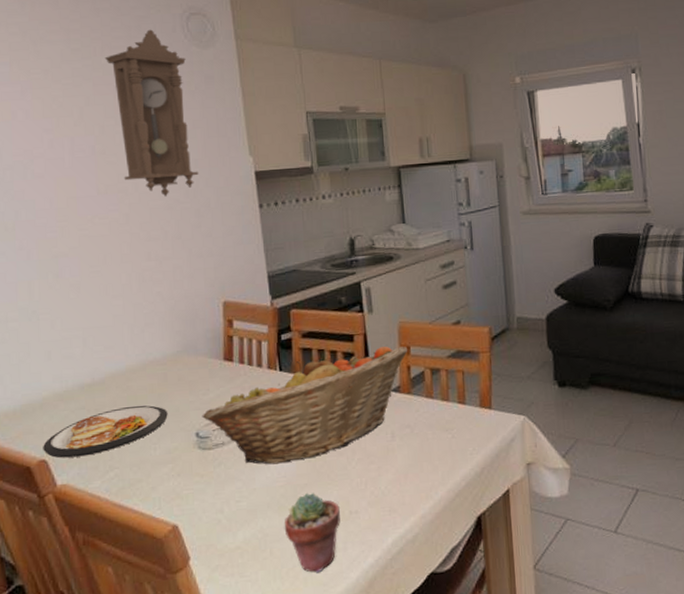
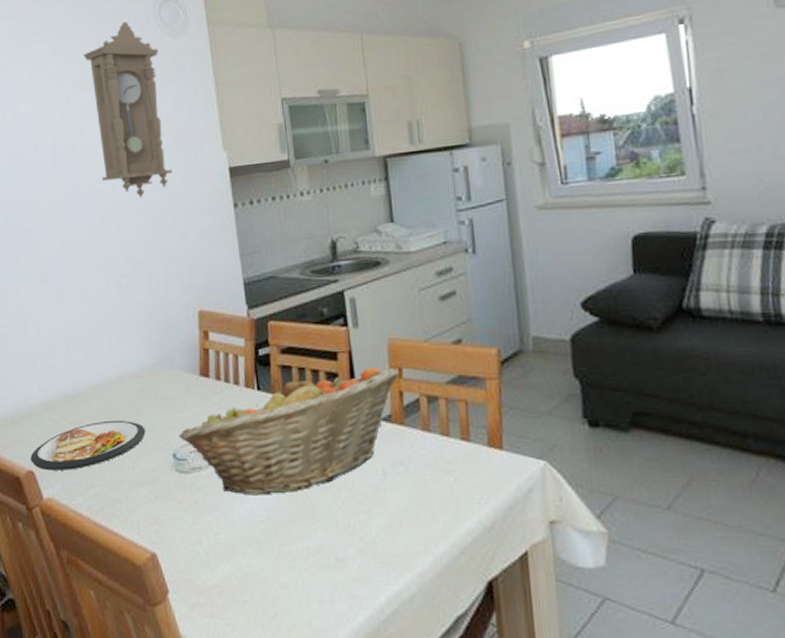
potted succulent: present [284,492,340,573] -> none [264,531,326,626]

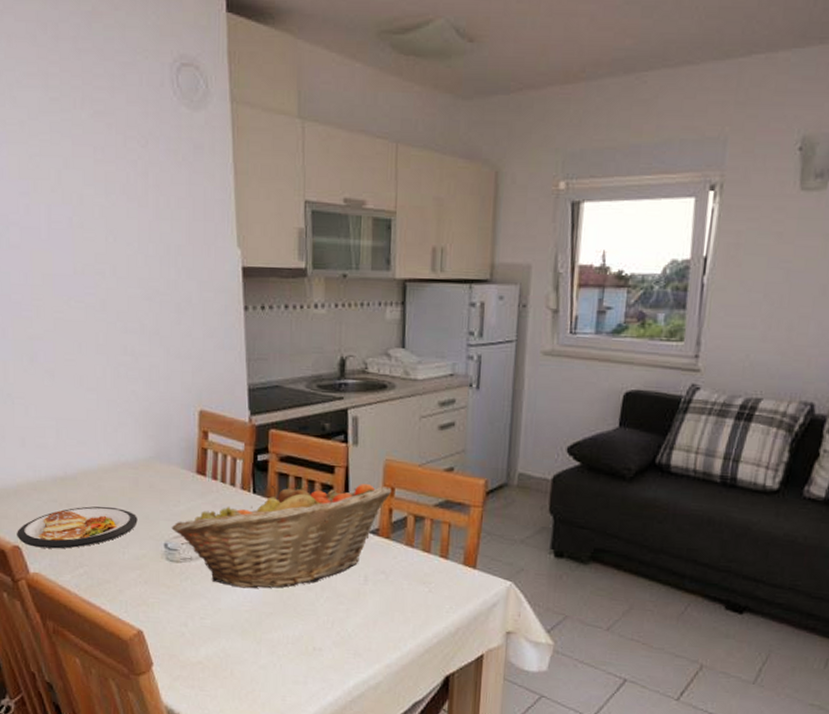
pendulum clock: present [83,21,173,198] -> none [85,80,181,285]

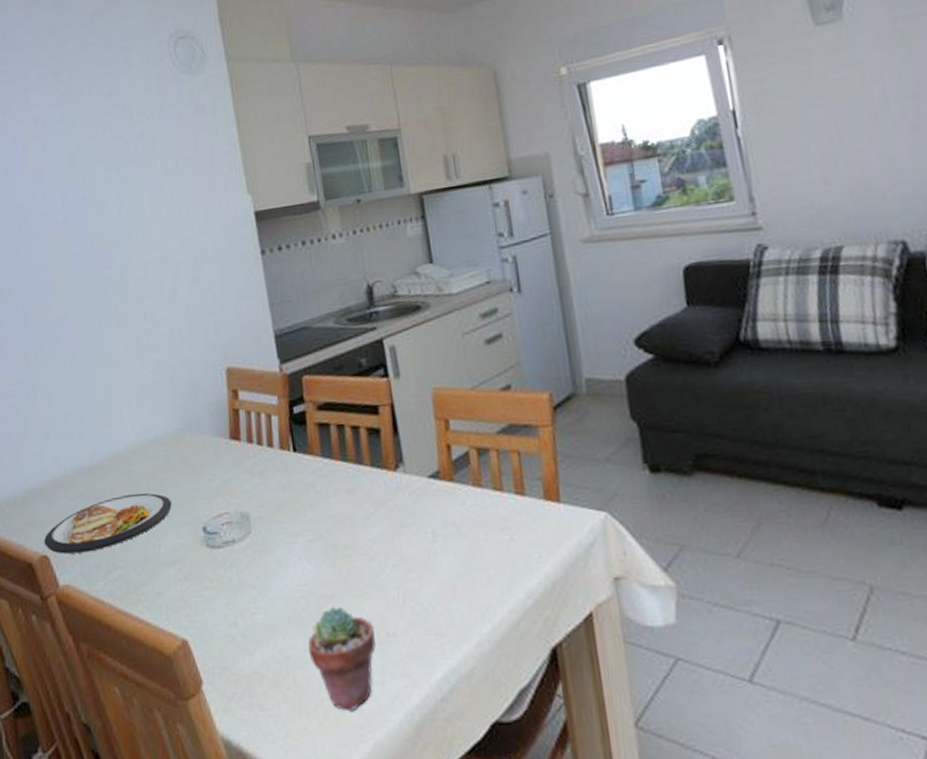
fruit basket: present [171,484,391,588] -> none [208,419,446,569]
potted succulent: none [246,621,303,701] -> present [308,606,376,712]

